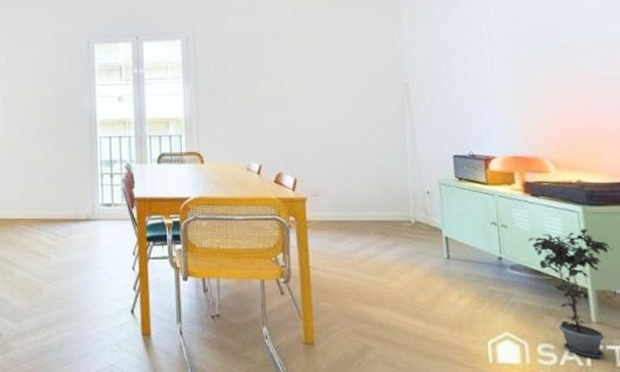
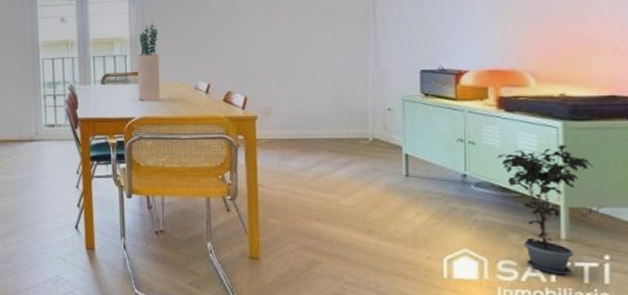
vase: none [191,103,215,182] -> present [137,21,161,102]

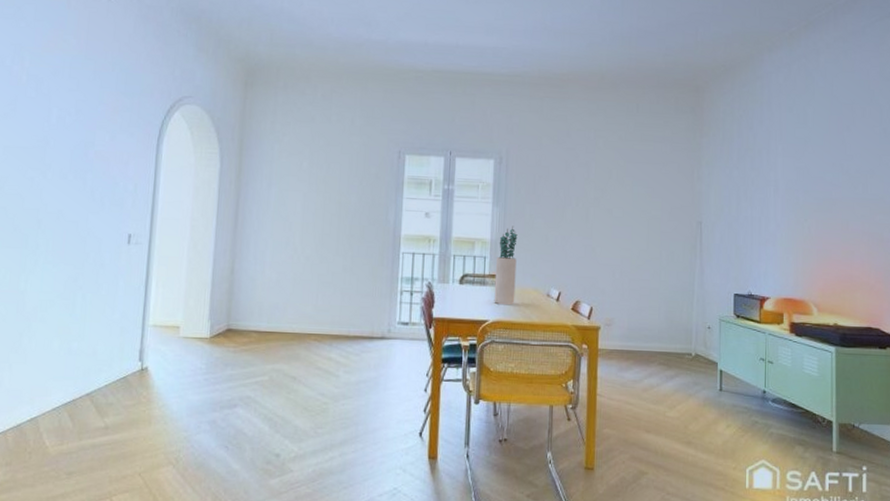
potted plant: present [497,145,593,275] -> none [789,368,856,484]

